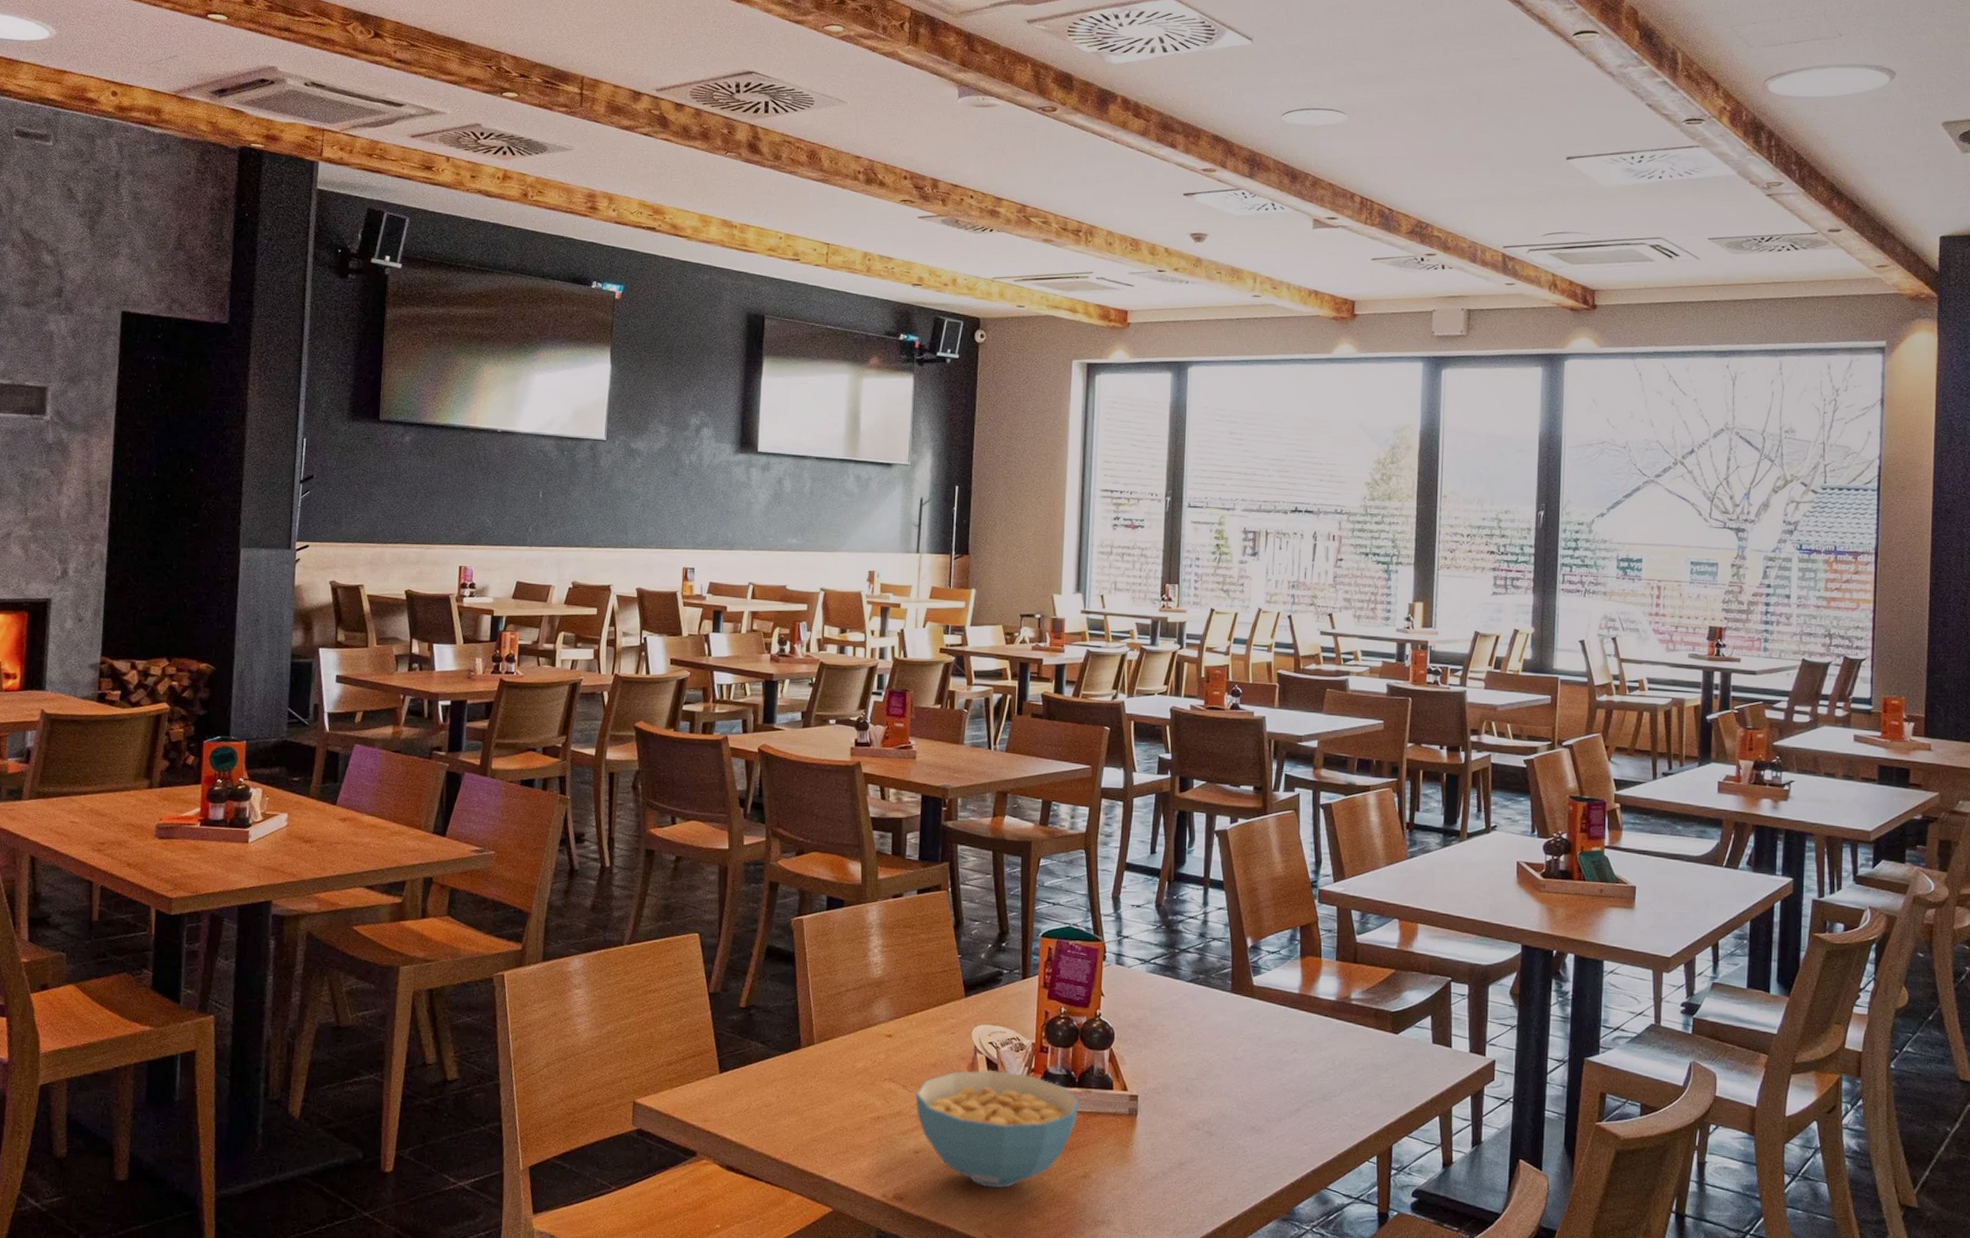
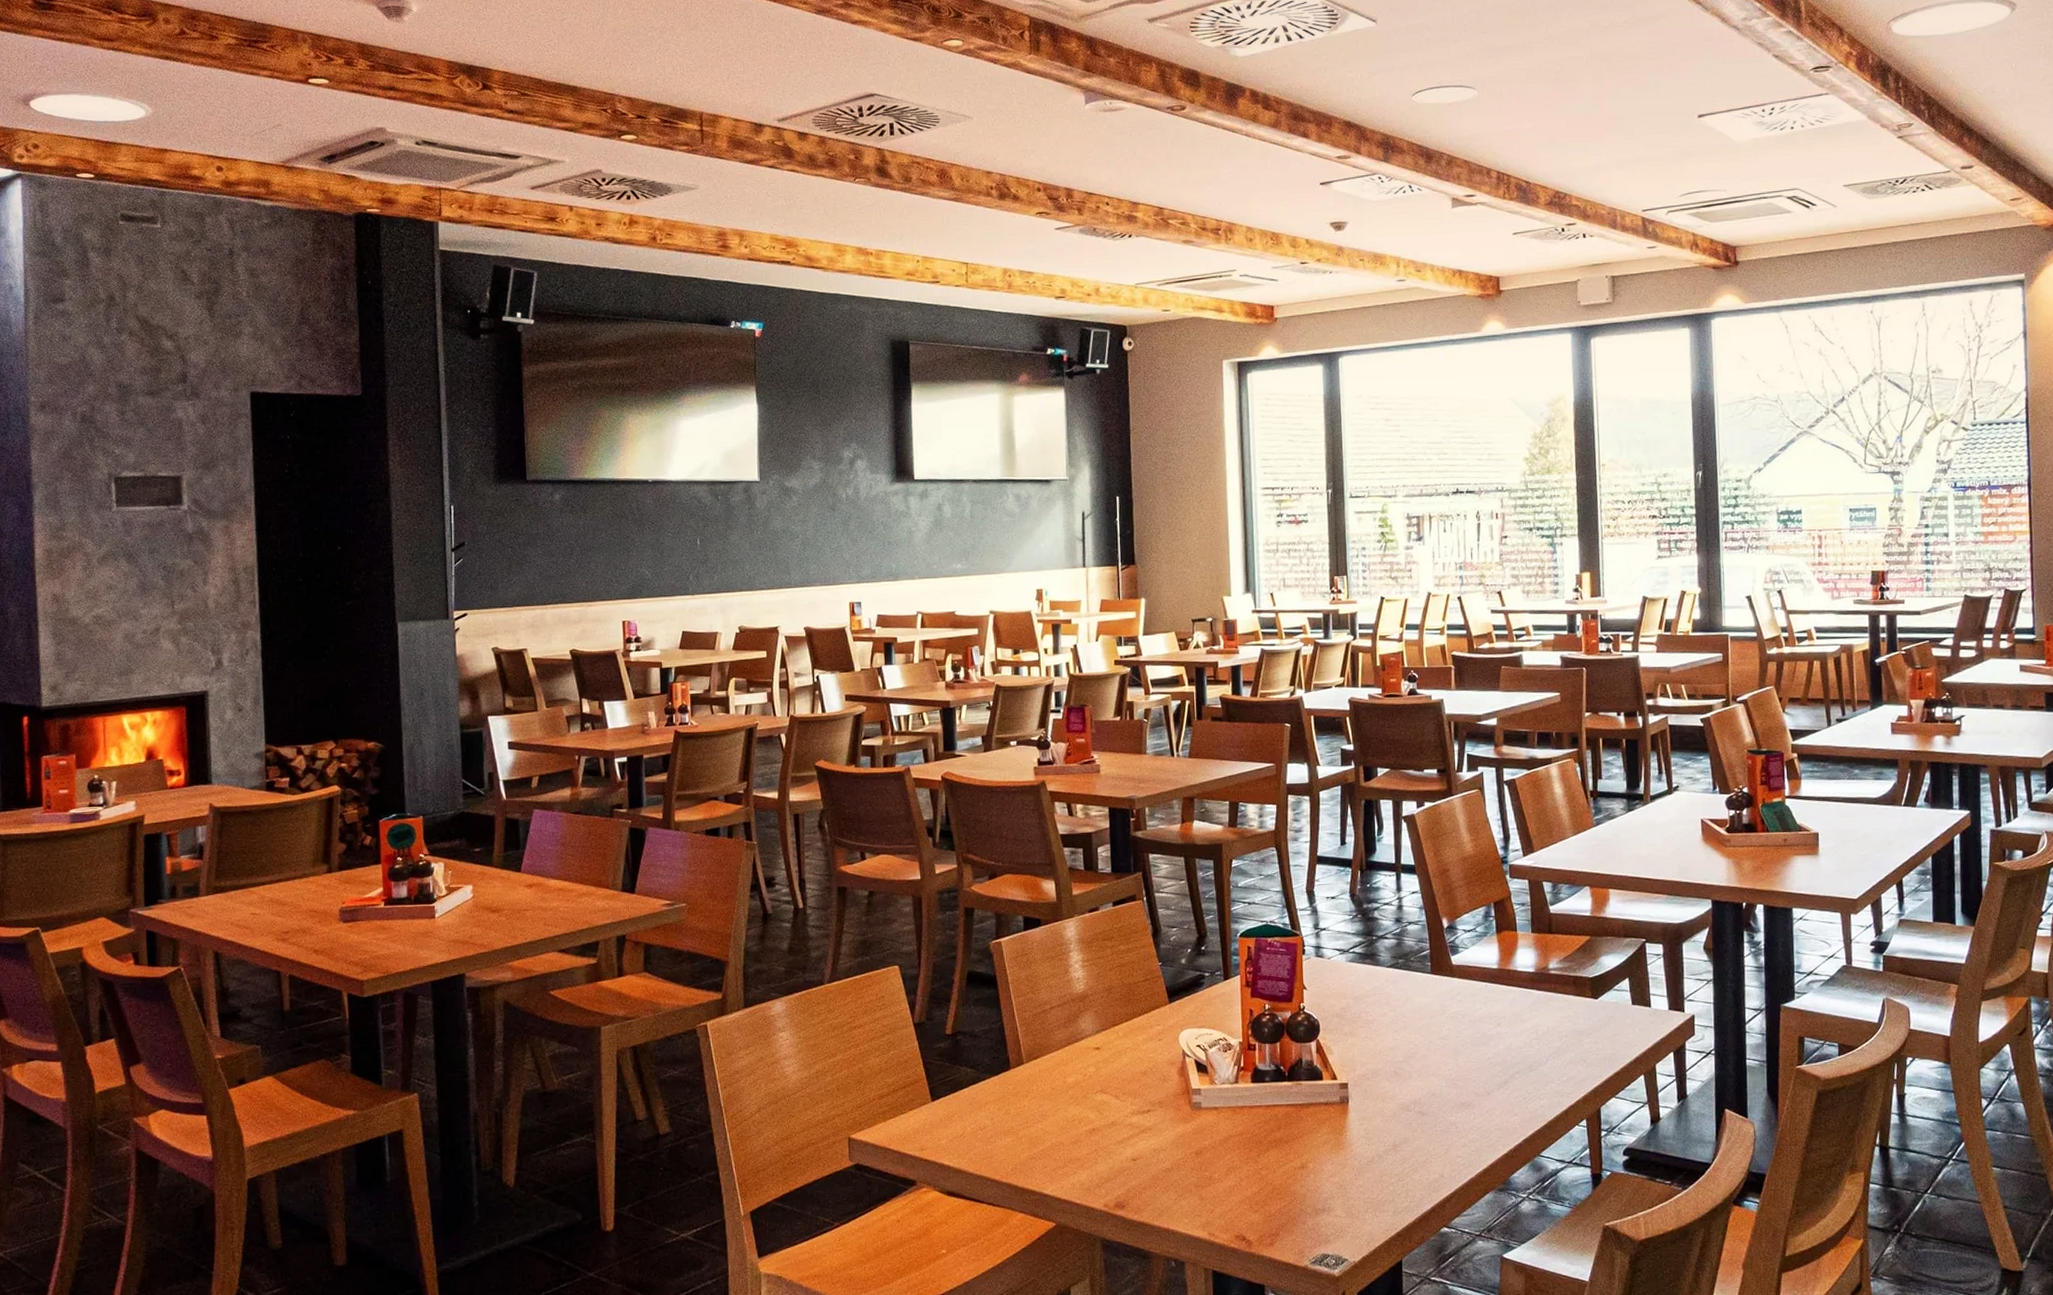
cereal bowl: present [915,1069,1080,1189] -> none [1128,1072,1291,1187]

